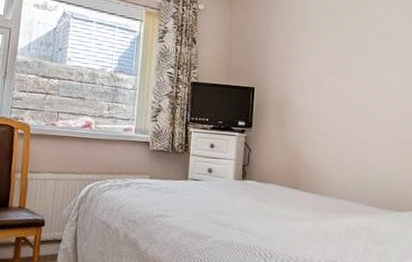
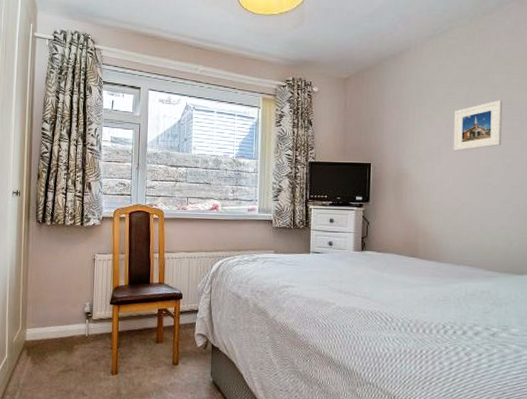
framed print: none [337,32,385,81] -> present [453,100,503,152]

